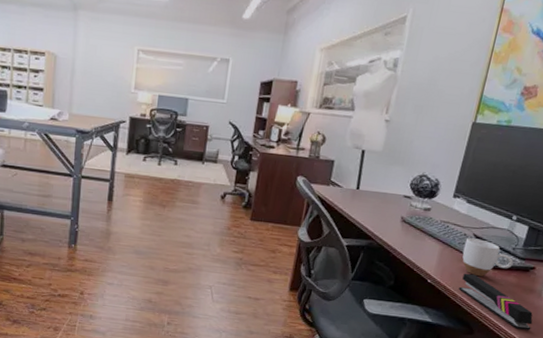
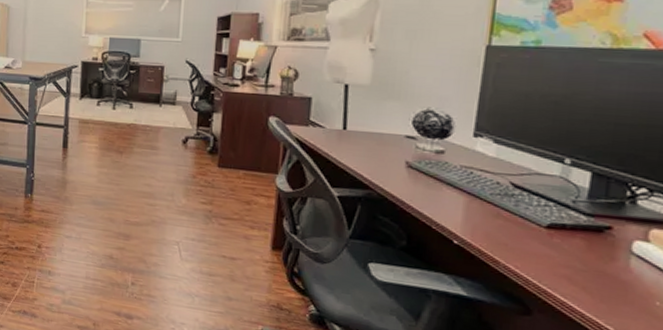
stapler: present [458,273,533,331] -> none [500,232,623,314]
mug: present [462,237,514,277] -> none [498,187,577,239]

